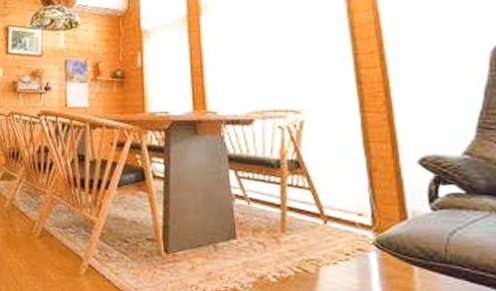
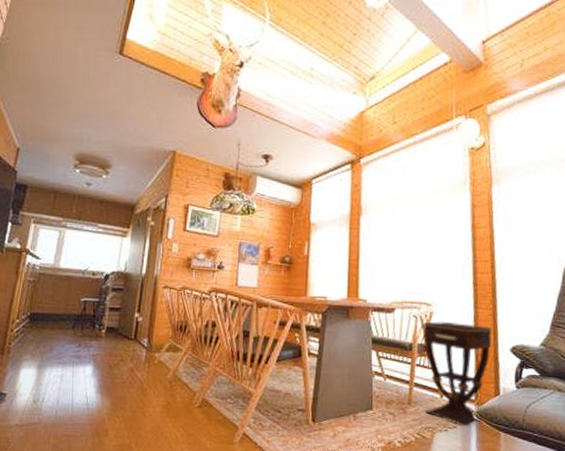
side table: none [293,132,390,258] -> present [423,321,492,426]

